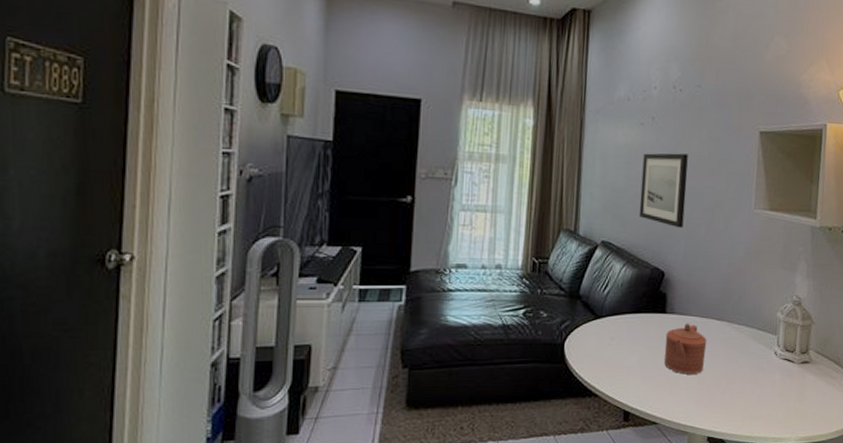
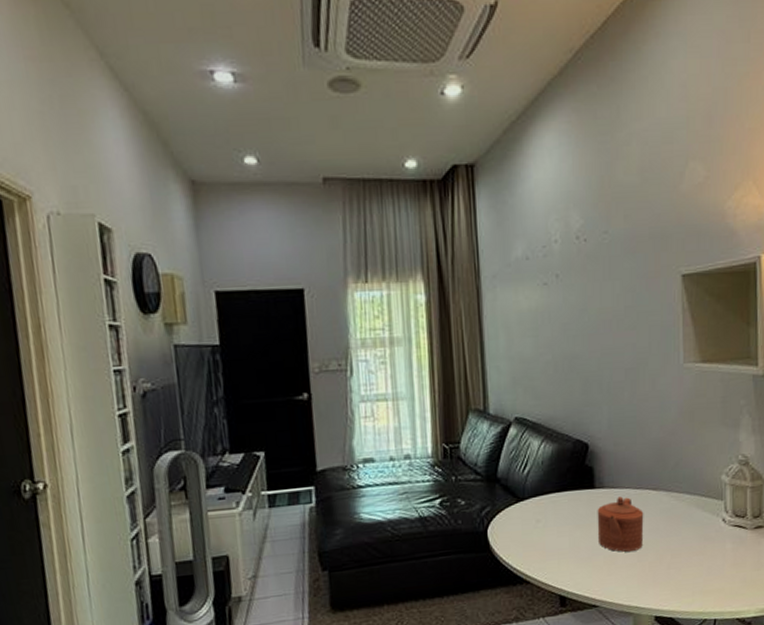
wall art: present [639,153,688,228] -> none [551,310,604,395]

